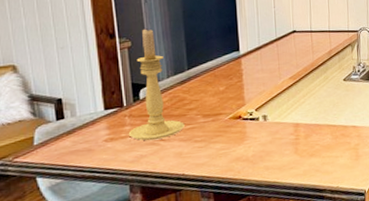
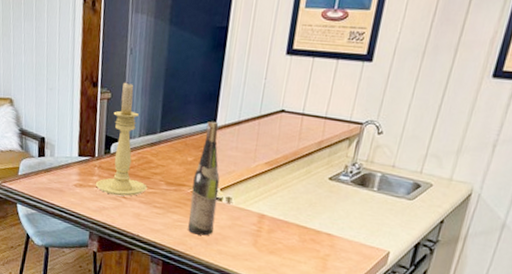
wine bottle: none [228,51,256,158] -> present [188,122,220,236]

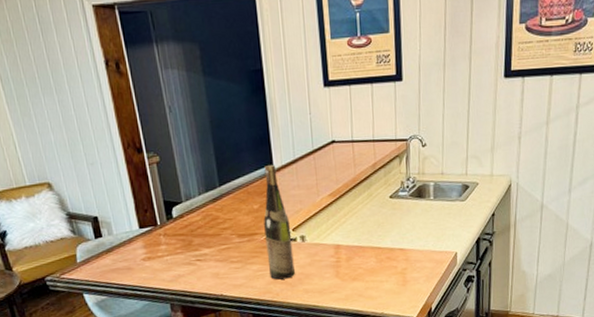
candle holder: present [95,82,147,196] -> none [164,142,220,261]

